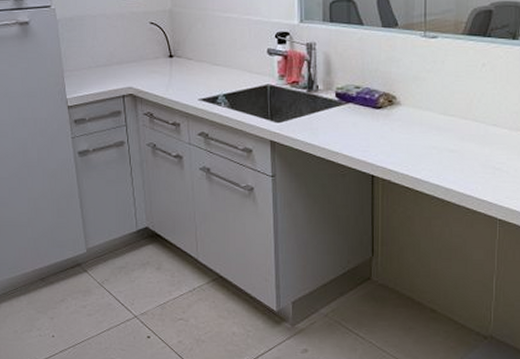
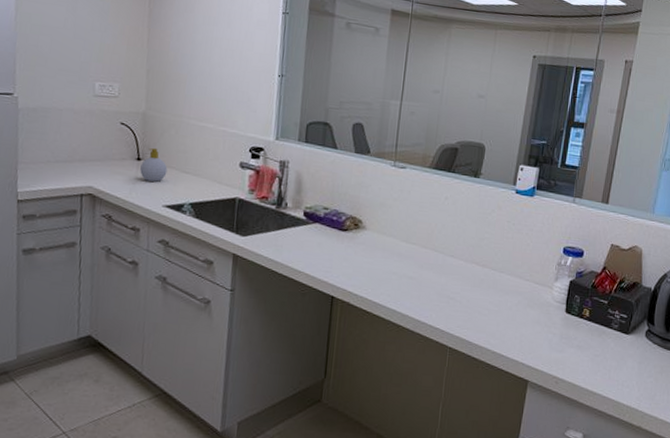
soap bottle: none [174,43,199,77] -> present [140,147,168,182]

